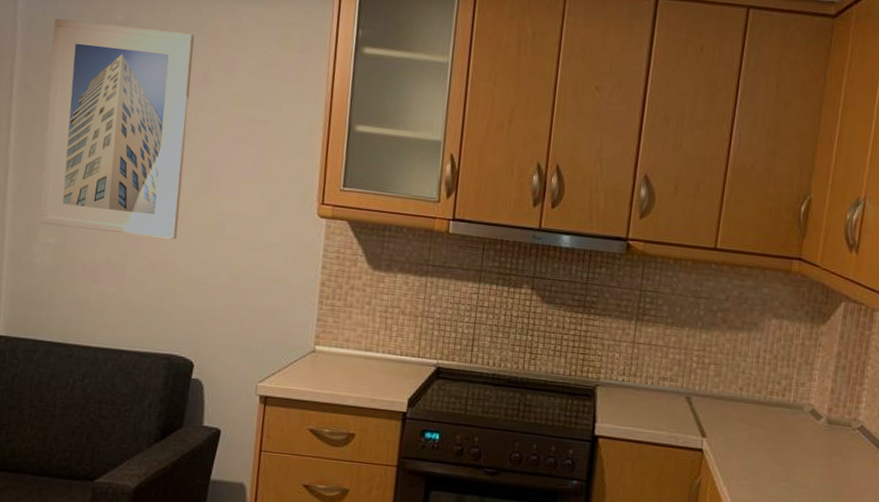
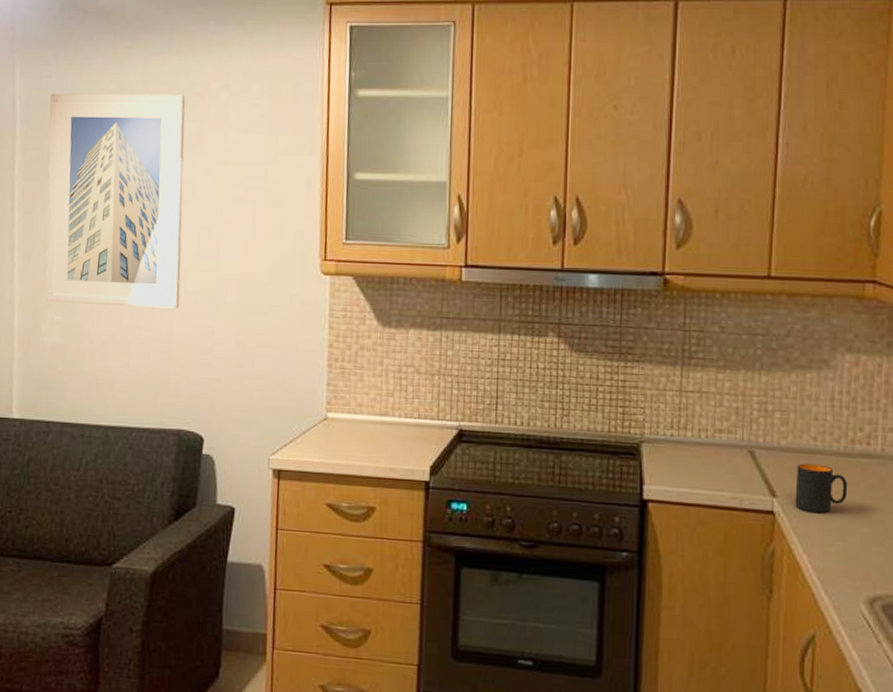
mug: none [720,409,765,453] -> present [795,463,848,514]

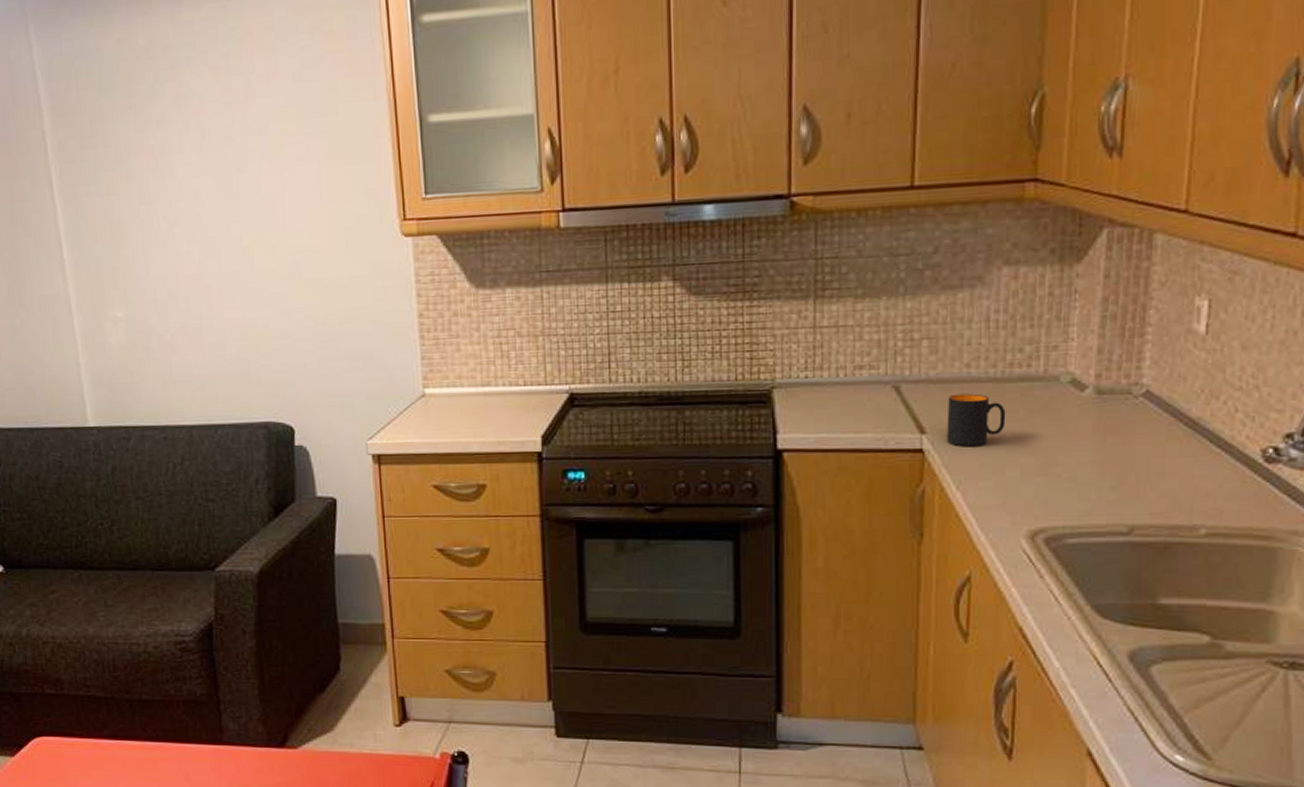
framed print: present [45,93,185,309] -> none [74,43,250,298]

